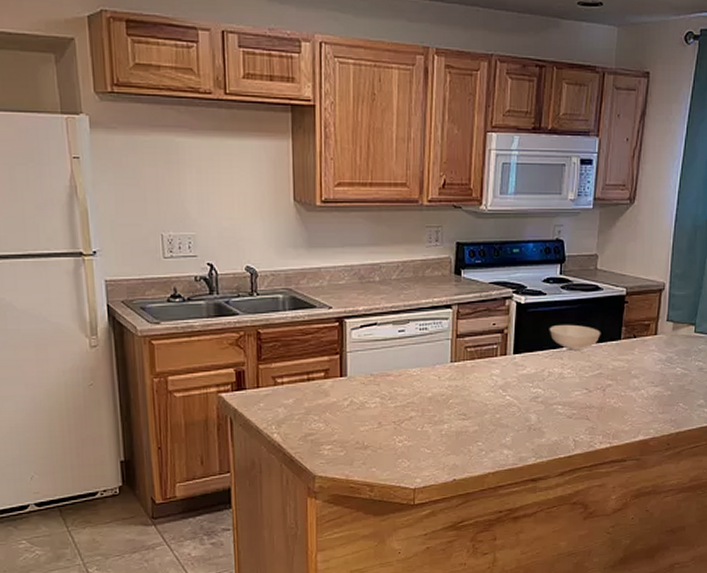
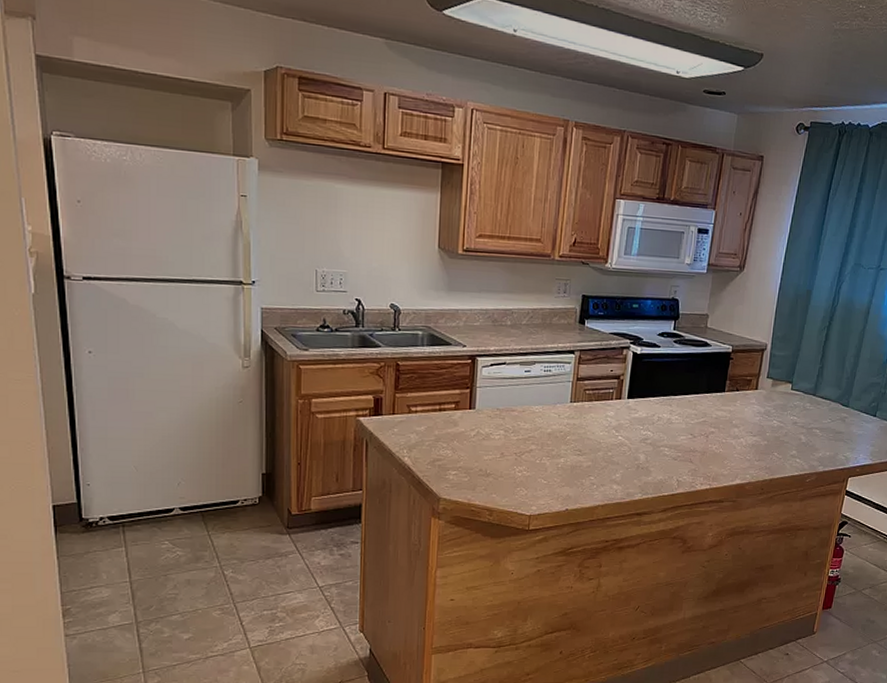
bowl: present [549,324,601,350] -> none [661,374,708,399]

